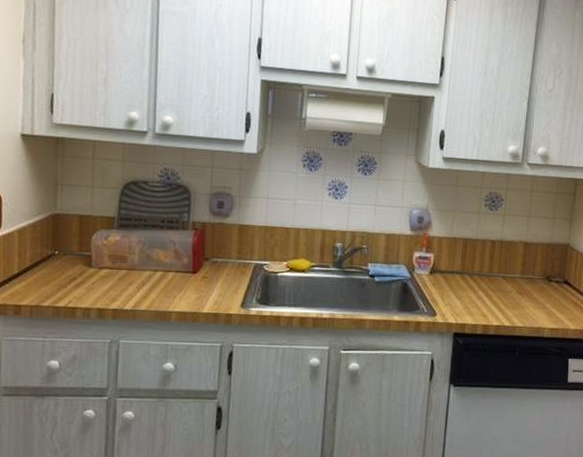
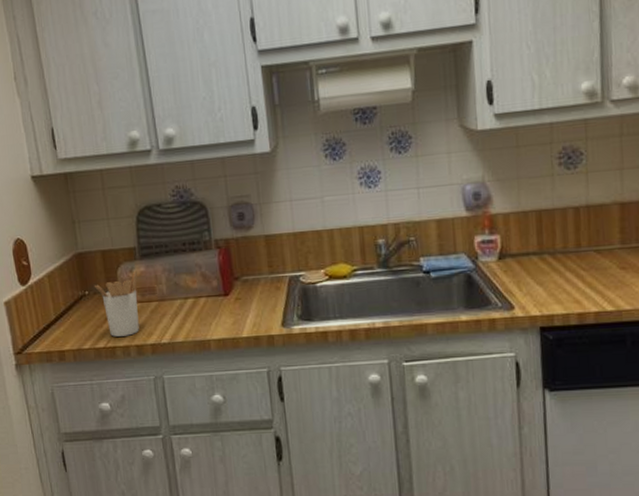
utensil holder: none [66,238,113,299] -> present [95,270,140,337]

